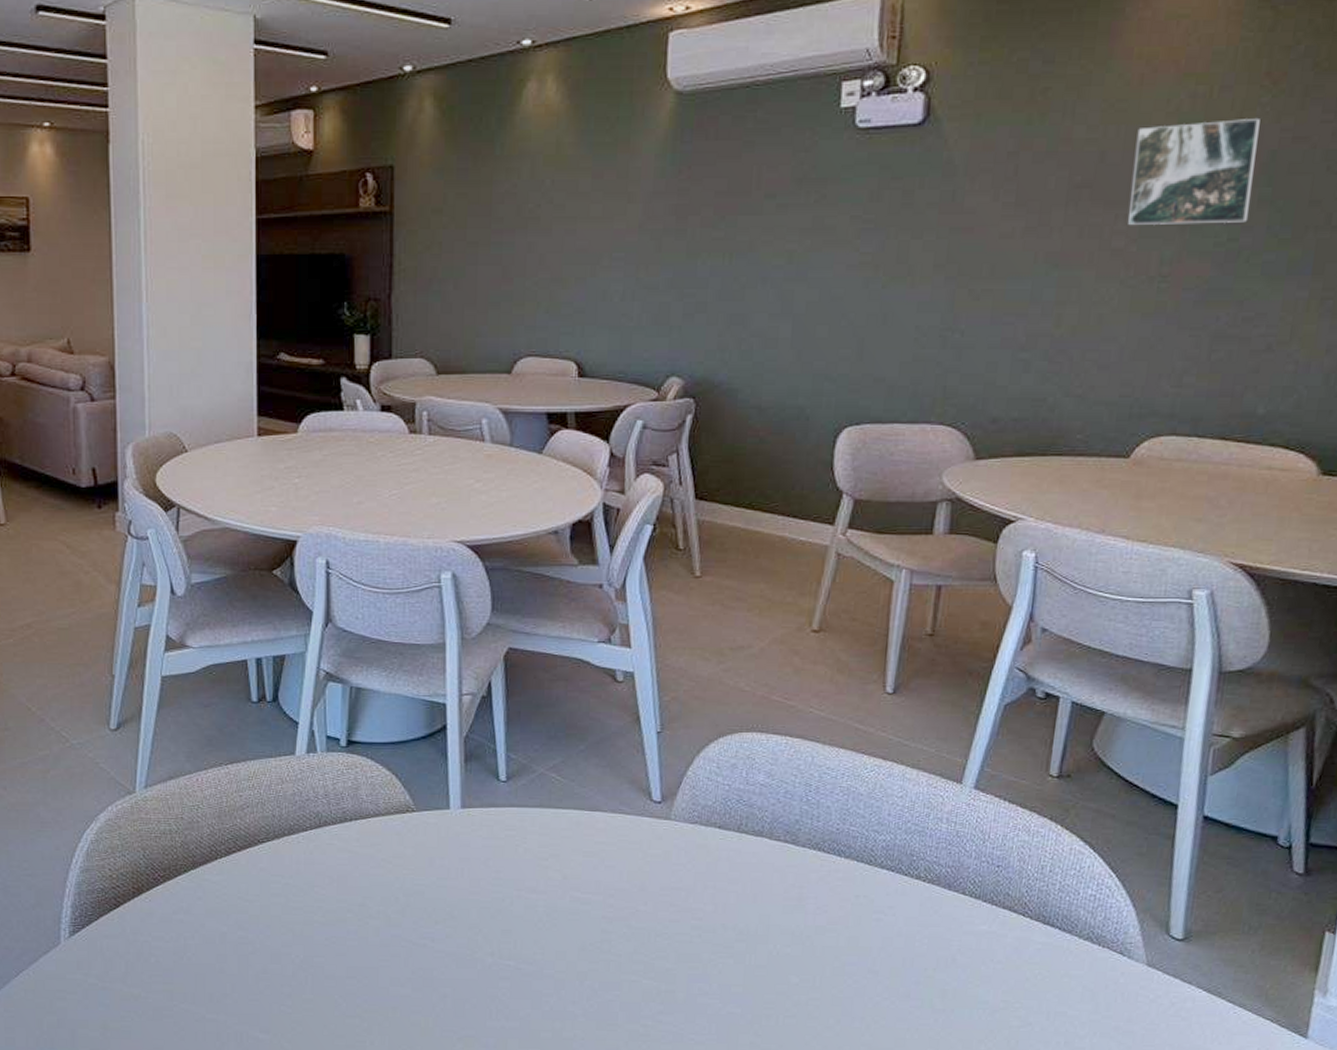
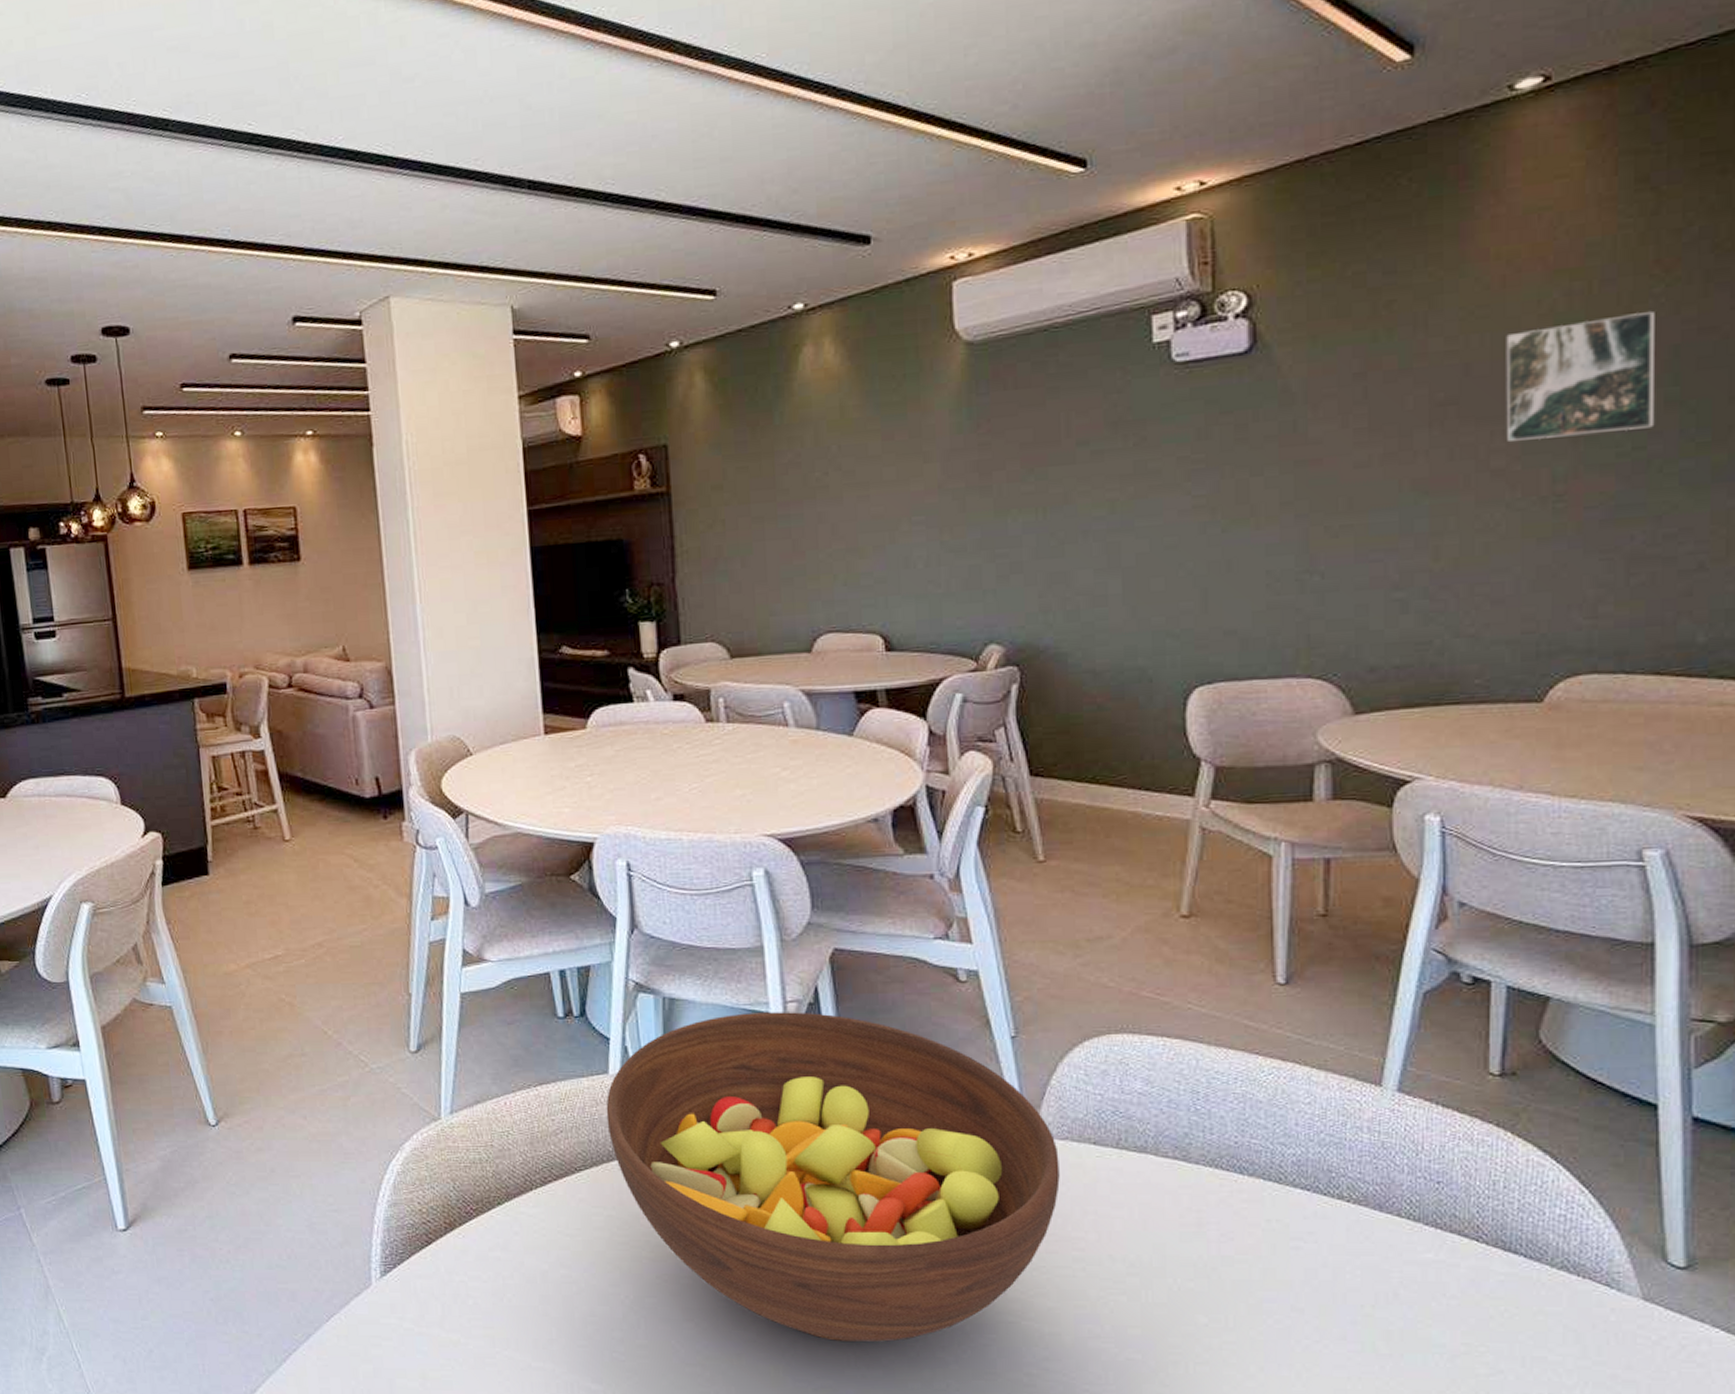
fruit bowl: none [290,703,688,997] -> present [606,1012,1060,1342]

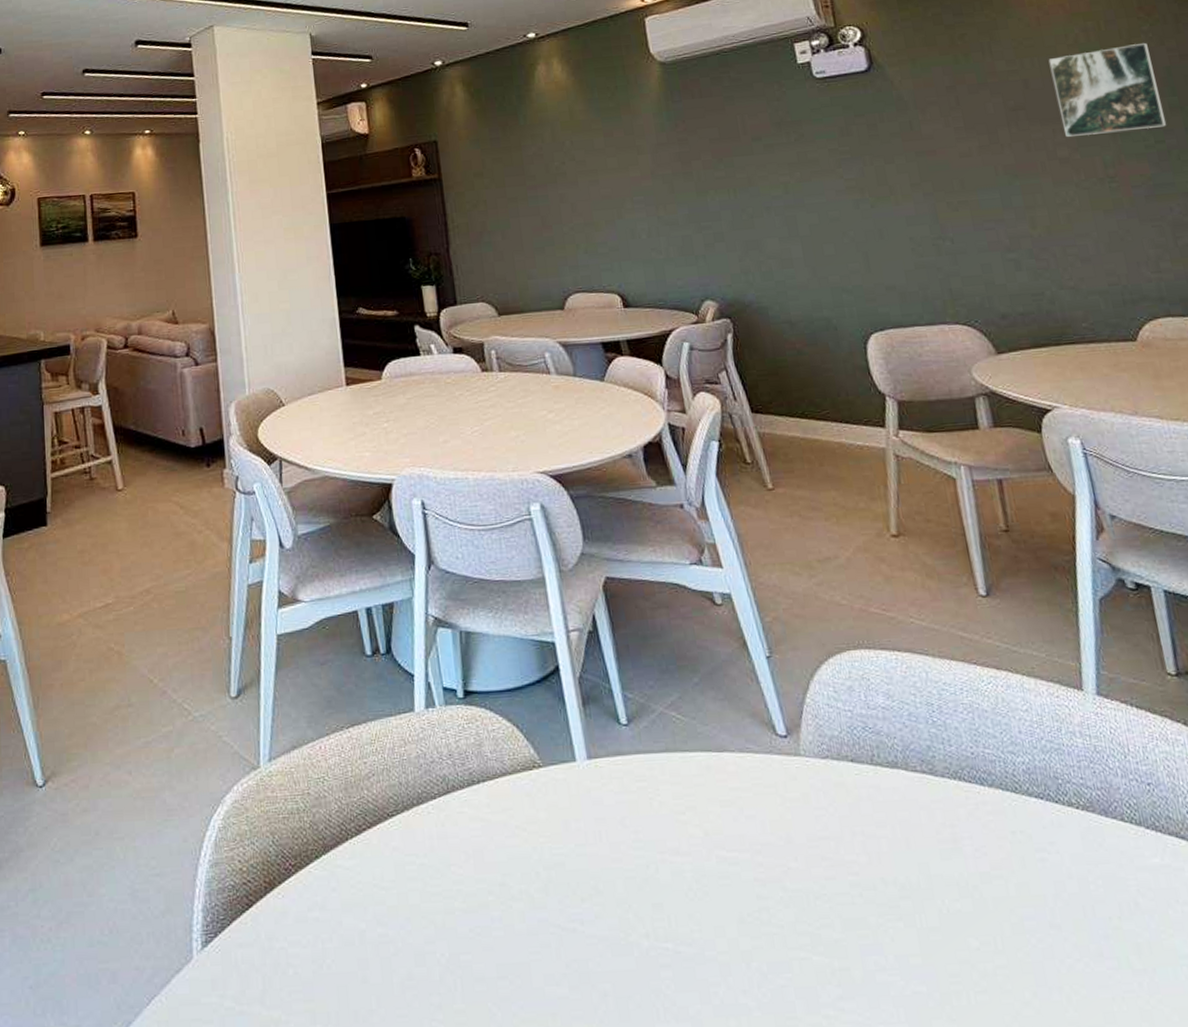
fruit bowl: present [606,1012,1060,1342] -> none [413,640,828,992]

